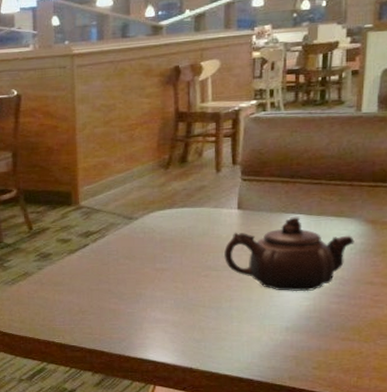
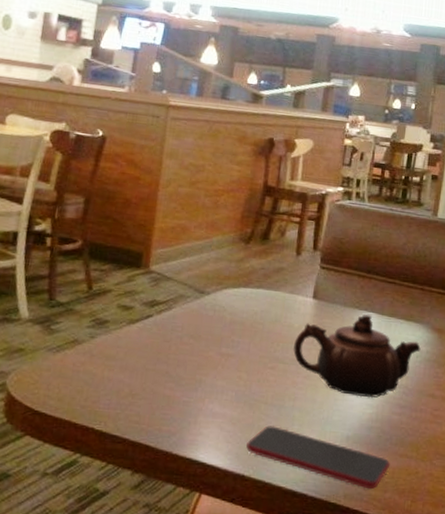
smartphone: none [191,325,333,371] -> present [246,425,391,490]

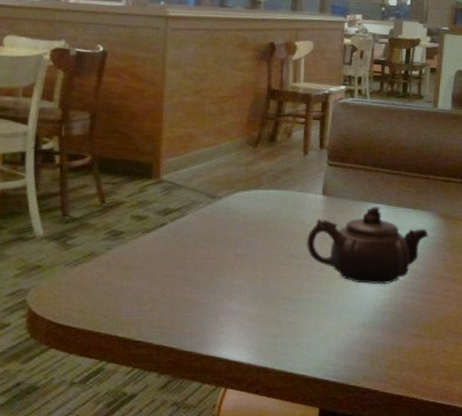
smartphone: present [246,425,391,490] -> none [267,319,406,370]

